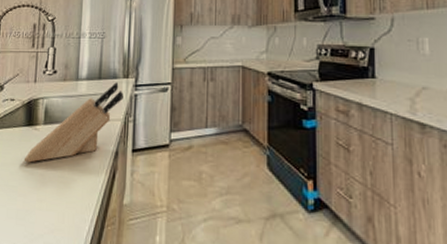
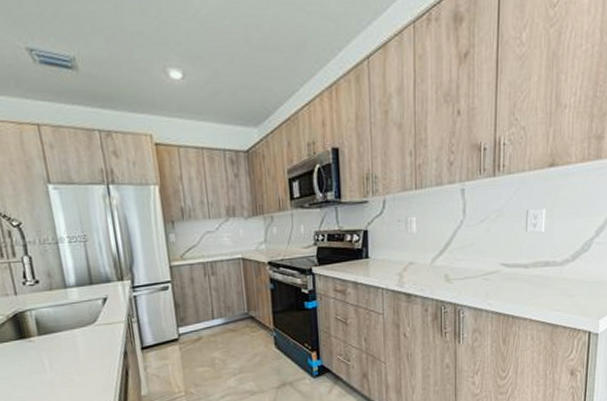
knife block: present [24,82,124,163] -> none [24,286,122,374]

